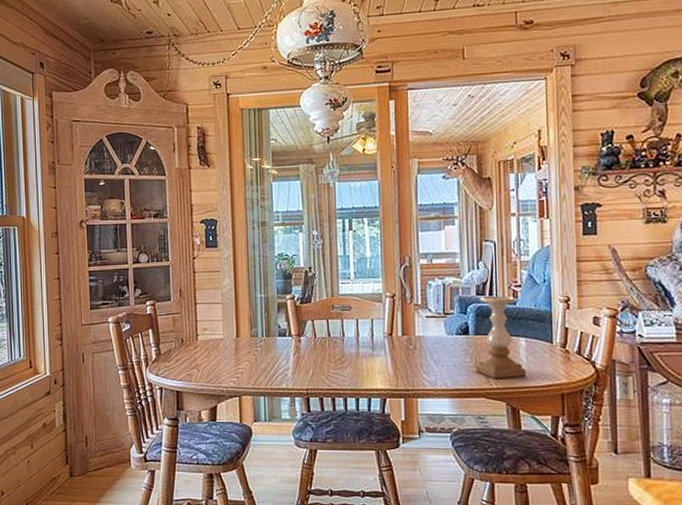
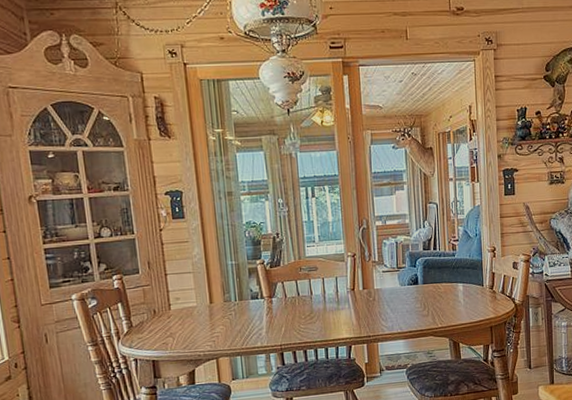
candle holder: present [475,295,526,379] -> none [424,249,464,320]

